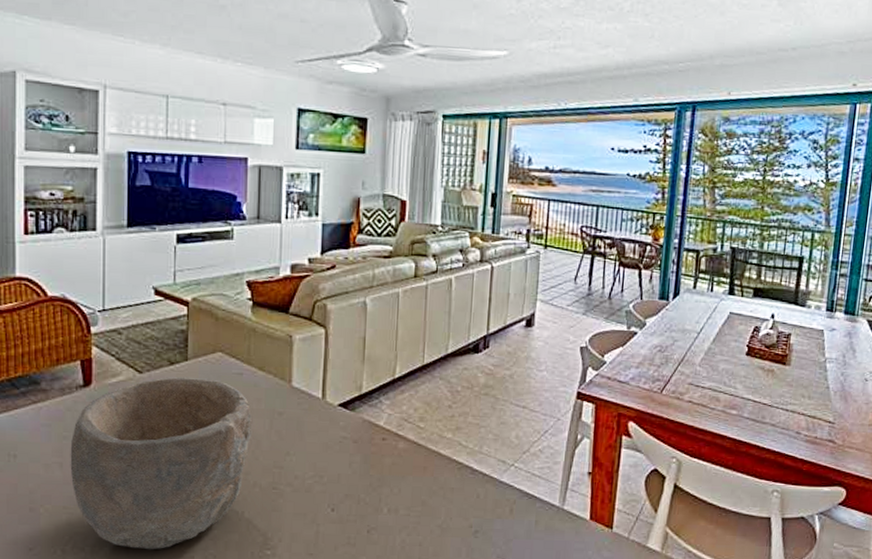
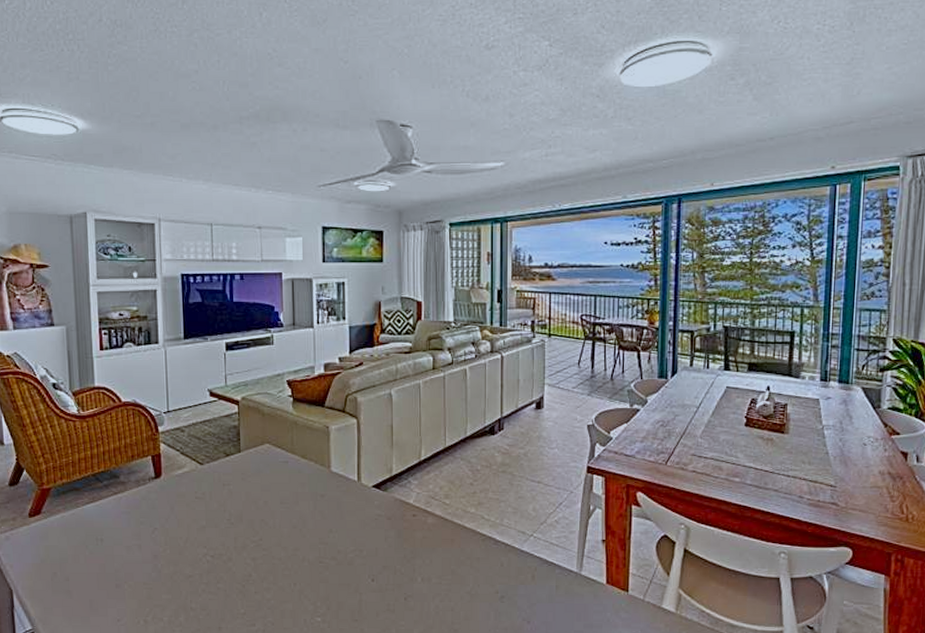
bowl: present [70,376,253,550] -> none [146,466,299,619]

